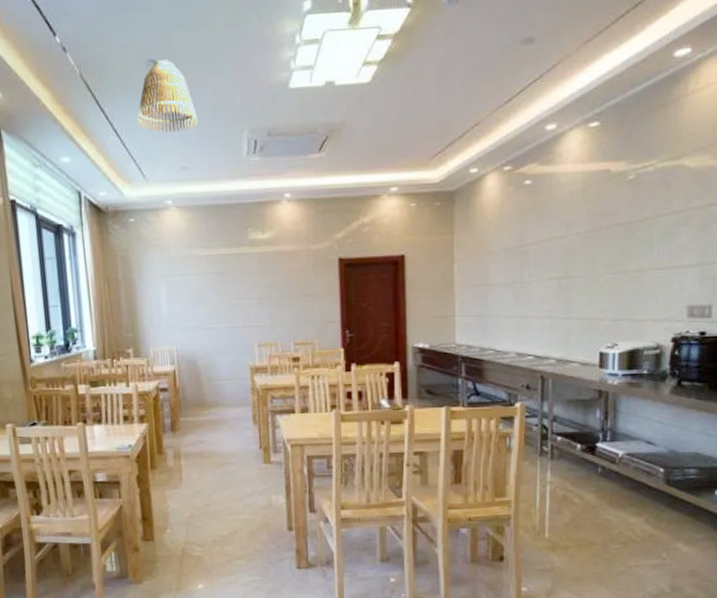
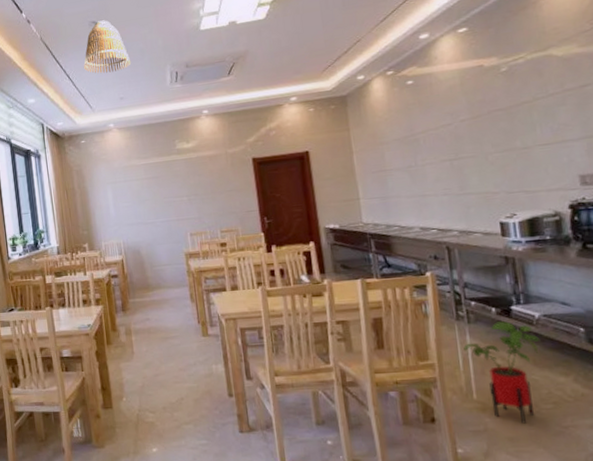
house plant: none [543,459,620,563] -> present [463,321,541,424]

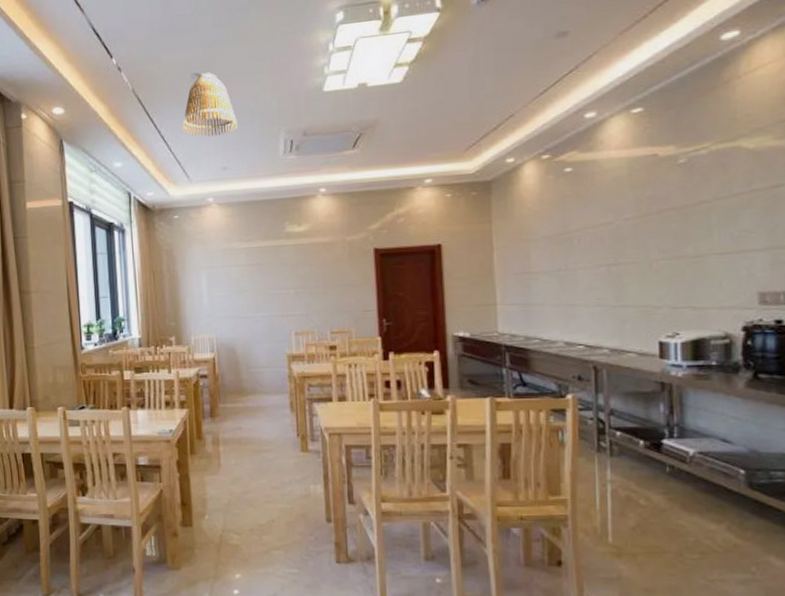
house plant: present [463,321,541,424] -> none [602,456,693,574]

